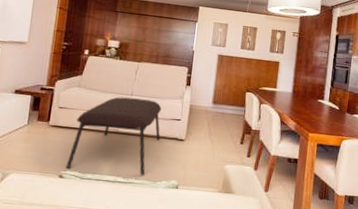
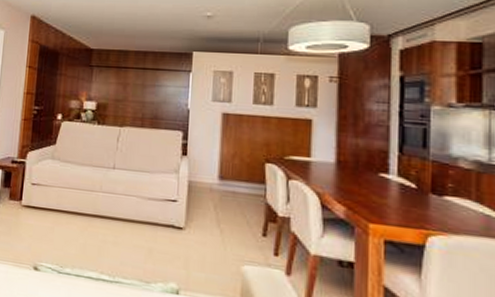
coffee table: present [66,97,162,175] -> none [41,170,152,273]

